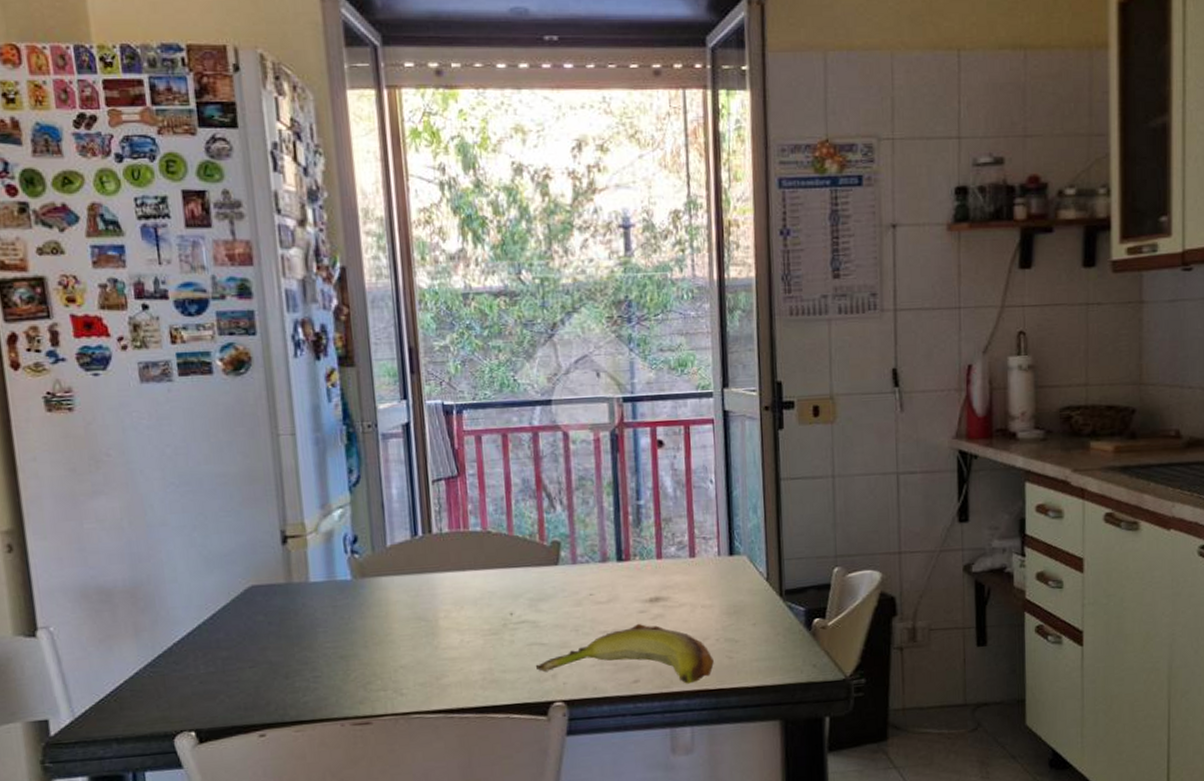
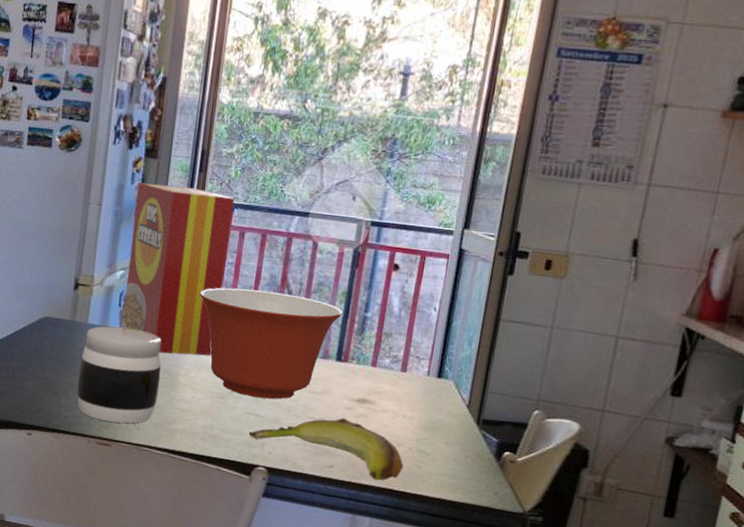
jar: none [309,575,418,696] -> present [77,326,161,424]
cereal box: none [336,393,473,598] -> present [121,182,235,356]
mixing bowl: none [442,497,614,625] -> present [199,288,344,400]

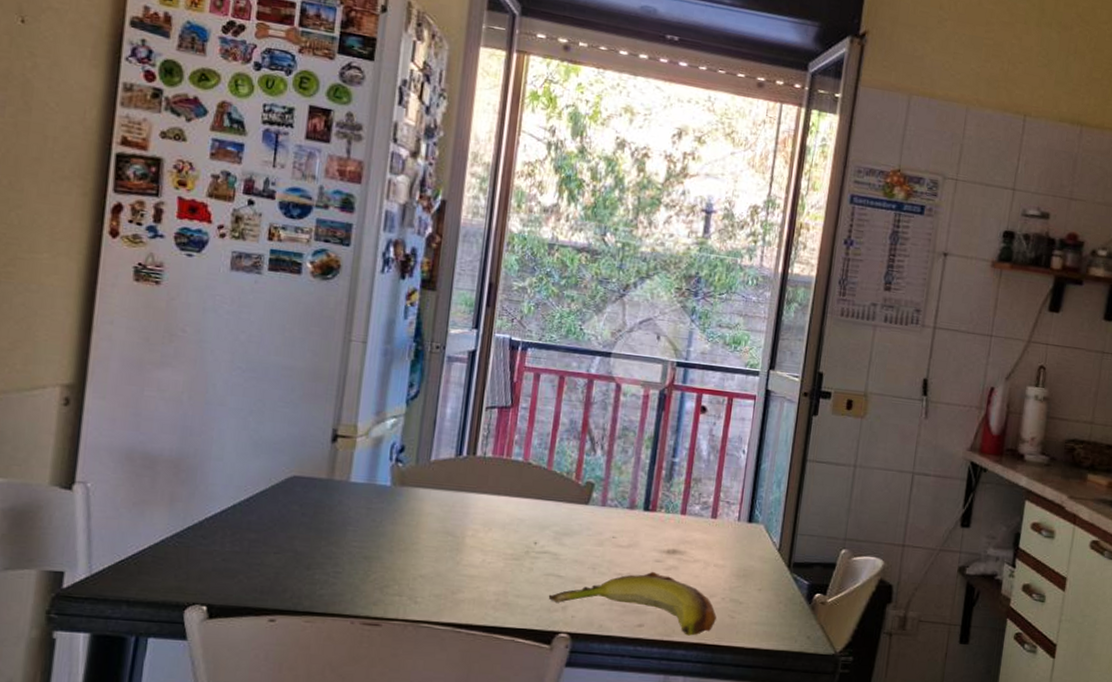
jar: present [77,326,161,424] -> none [336,484,443,598]
cereal box: present [121,182,235,356] -> none [392,317,528,513]
mixing bowl: present [199,288,344,400] -> none [488,435,650,557]

